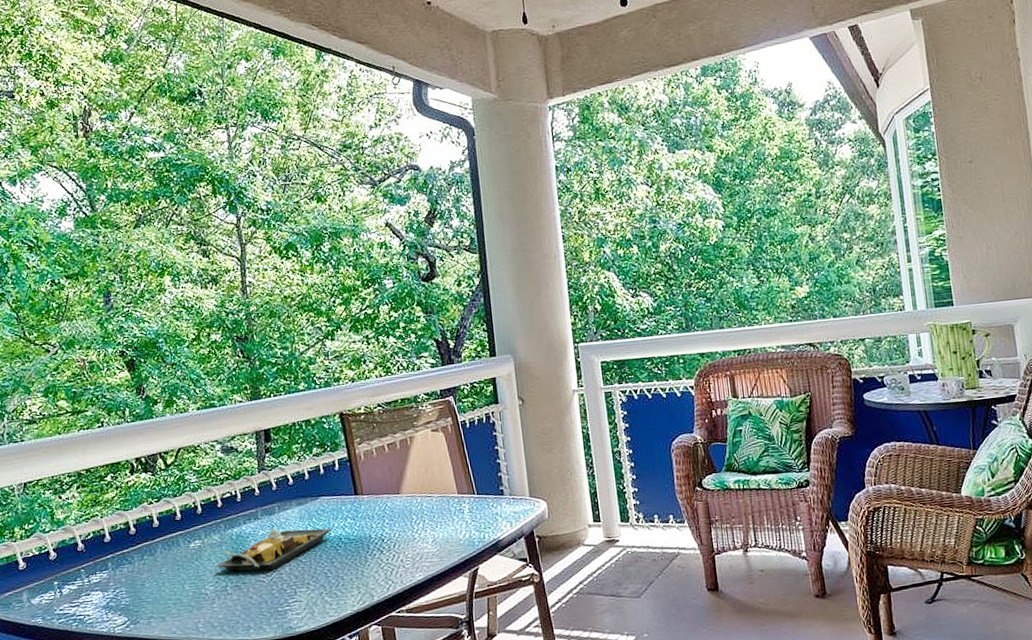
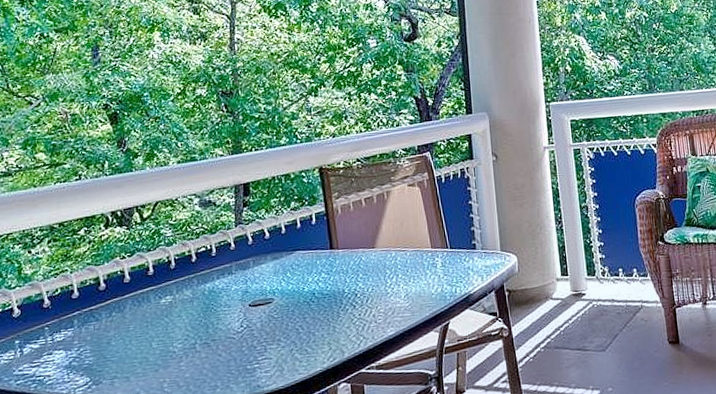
plate: present [216,528,332,572] -> none [186,283,305,328]

